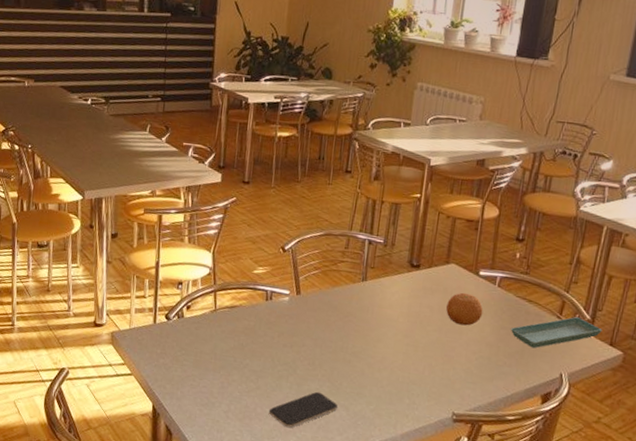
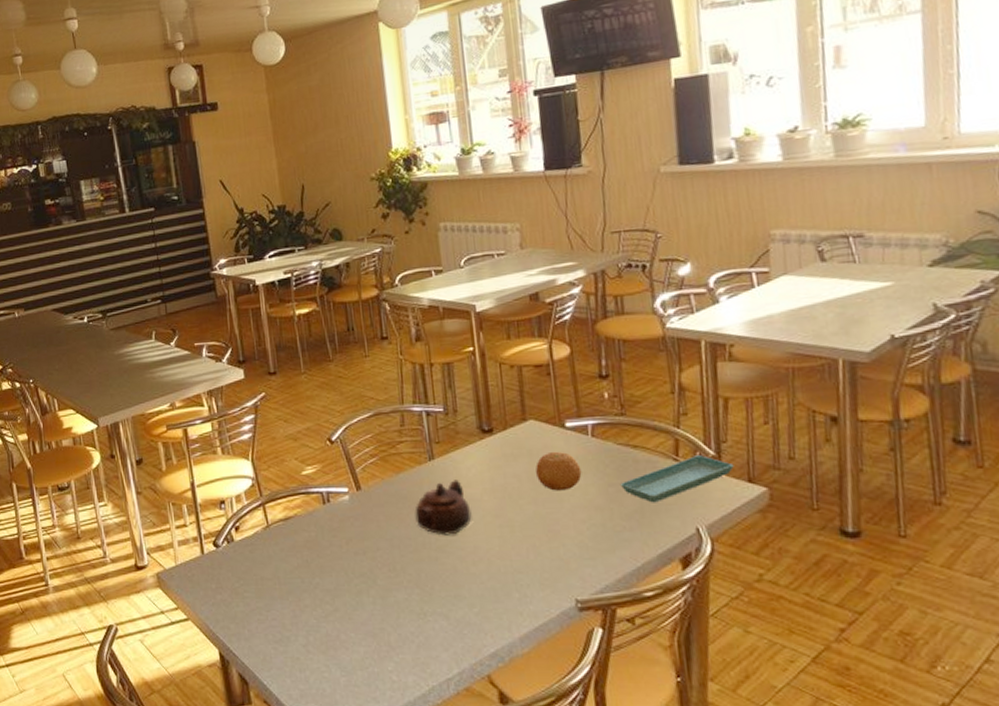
smartphone: present [268,391,339,428] -> none [354,602,436,653]
teapot: none [340,300,387,345] -> present [415,480,472,536]

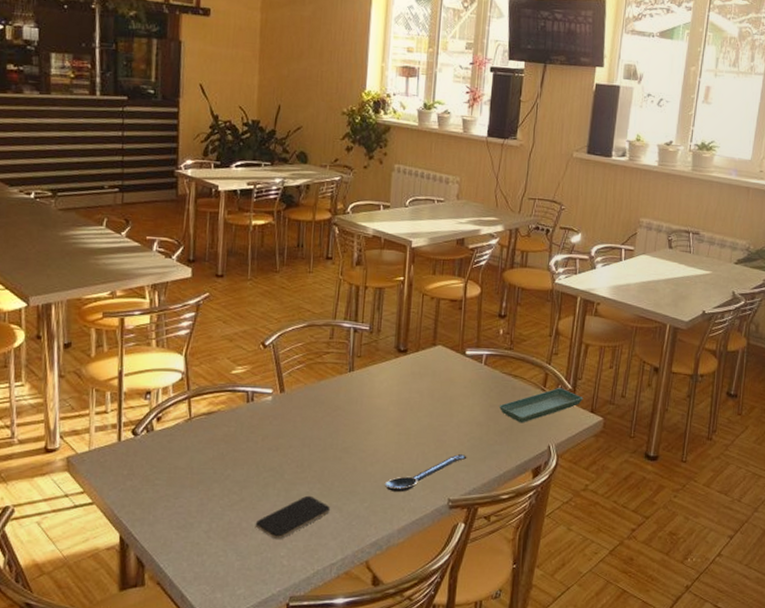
smartphone: none [354,602,436,653] -> present [255,495,331,540]
teapot: present [415,480,472,536] -> none [328,390,377,439]
spoon: none [493,544,591,595] -> present [384,453,467,493]
fruit: present [535,451,582,491] -> none [436,374,472,408]

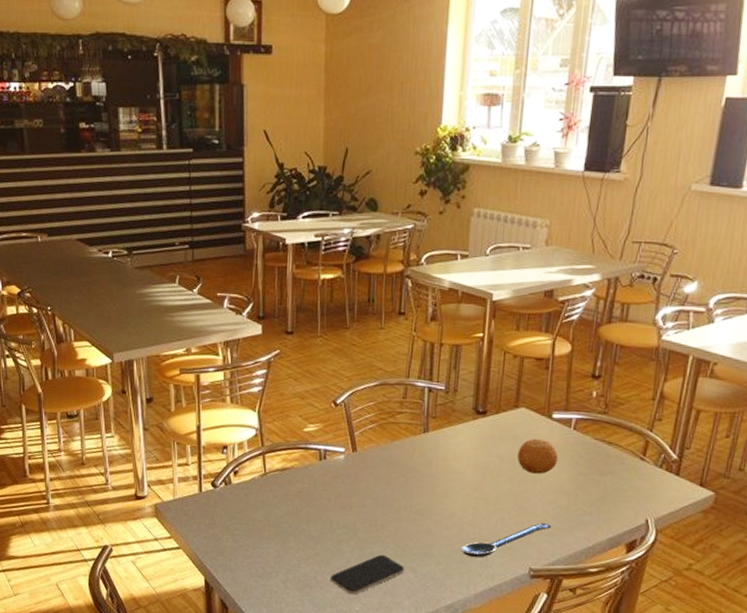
fruit: none [436,374,472,408] -> present [517,438,559,474]
saucer: present [498,388,583,423] -> none [589,457,691,494]

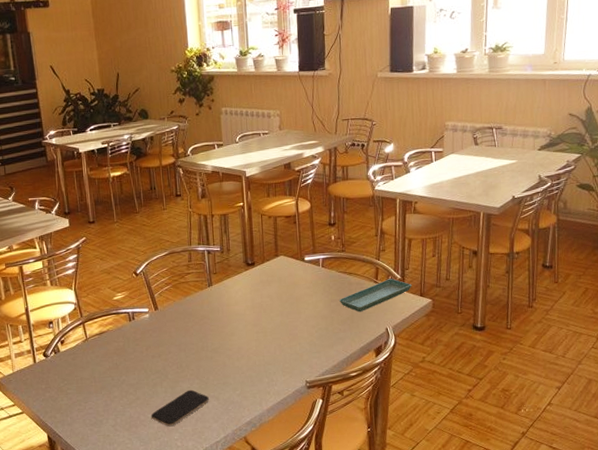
spoon: present [460,522,552,559] -> none [250,342,317,380]
fruit: present [517,438,559,474] -> none [283,278,314,306]
saucer: none [589,457,691,494] -> present [338,278,412,312]

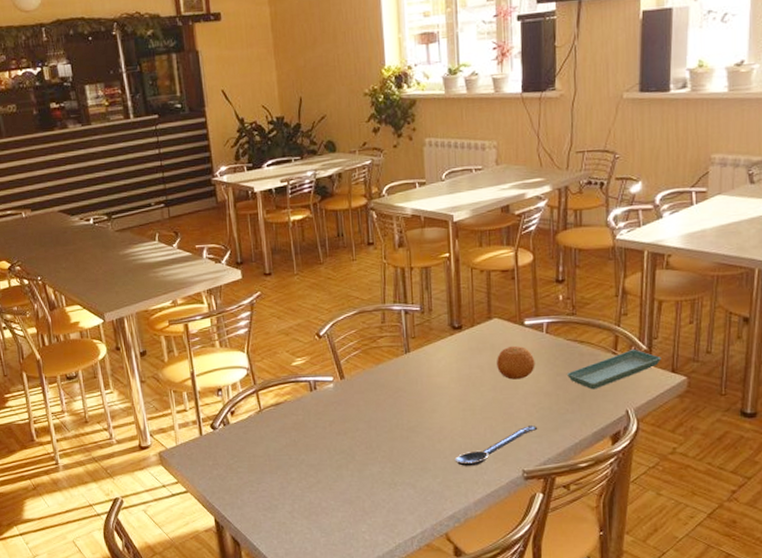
smartphone: present [151,389,210,427] -> none [334,474,405,517]
spoon: none [250,342,317,380] -> present [454,424,538,467]
fruit: none [283,278,314,306] -> present [497,345,535,380]

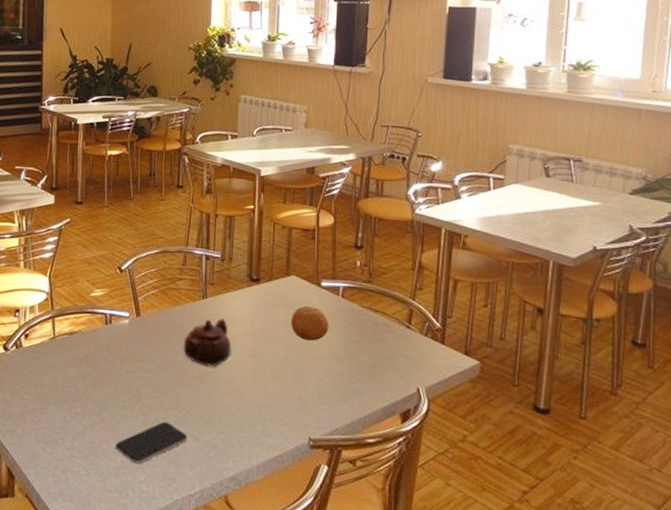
smartphone: none [334,474,405,517] -> present [115,421,188,464]
teapot: none [391,370,440,418] -> present [183,318,232,367]
spoon: present [454,424,538,467] -> none [241,390,327,427]
saucer: present [566,349,662,390] -> none [359,325,455,362]

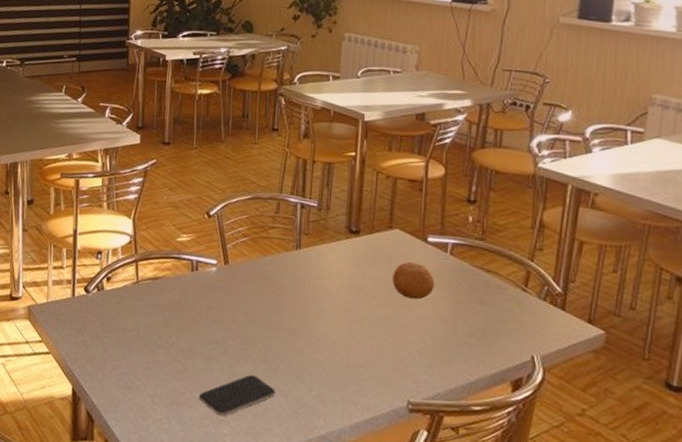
teapot: present [183,318,232,367] -> none [273,270,326,321]

